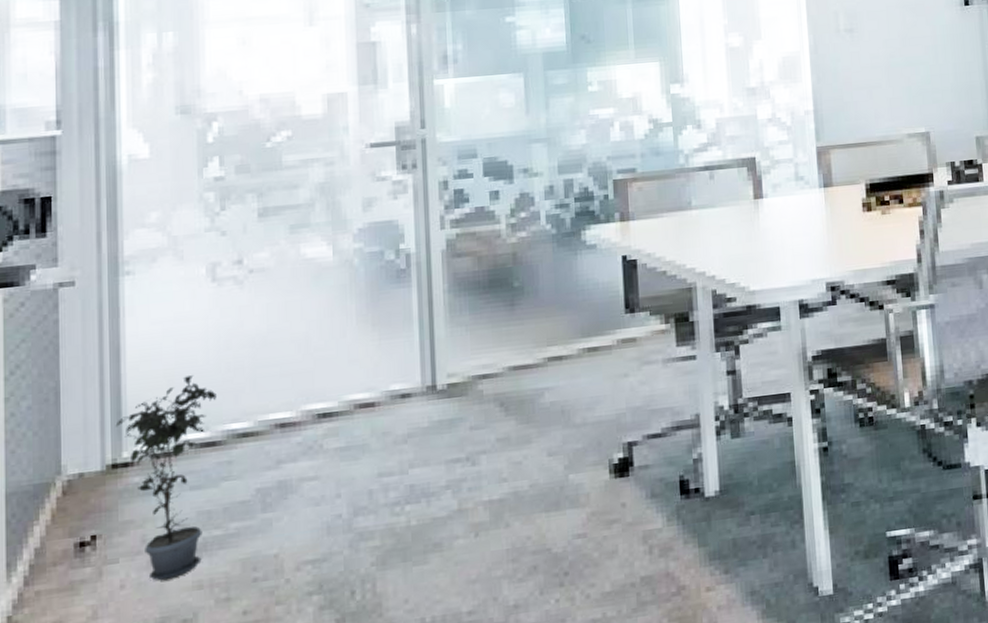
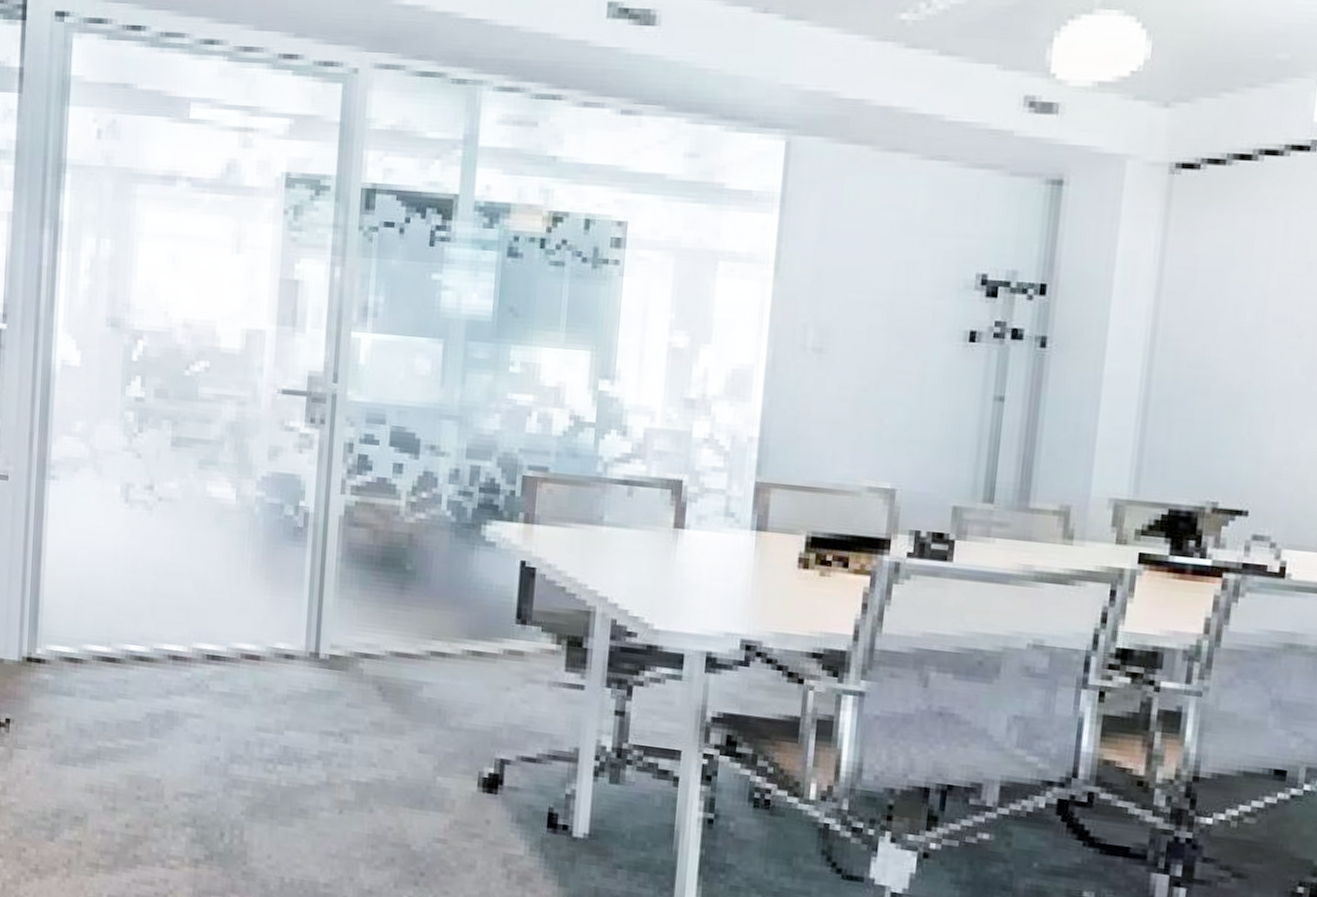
potted plant: present [115,375,217,581] -> none [32,589,120,777]

